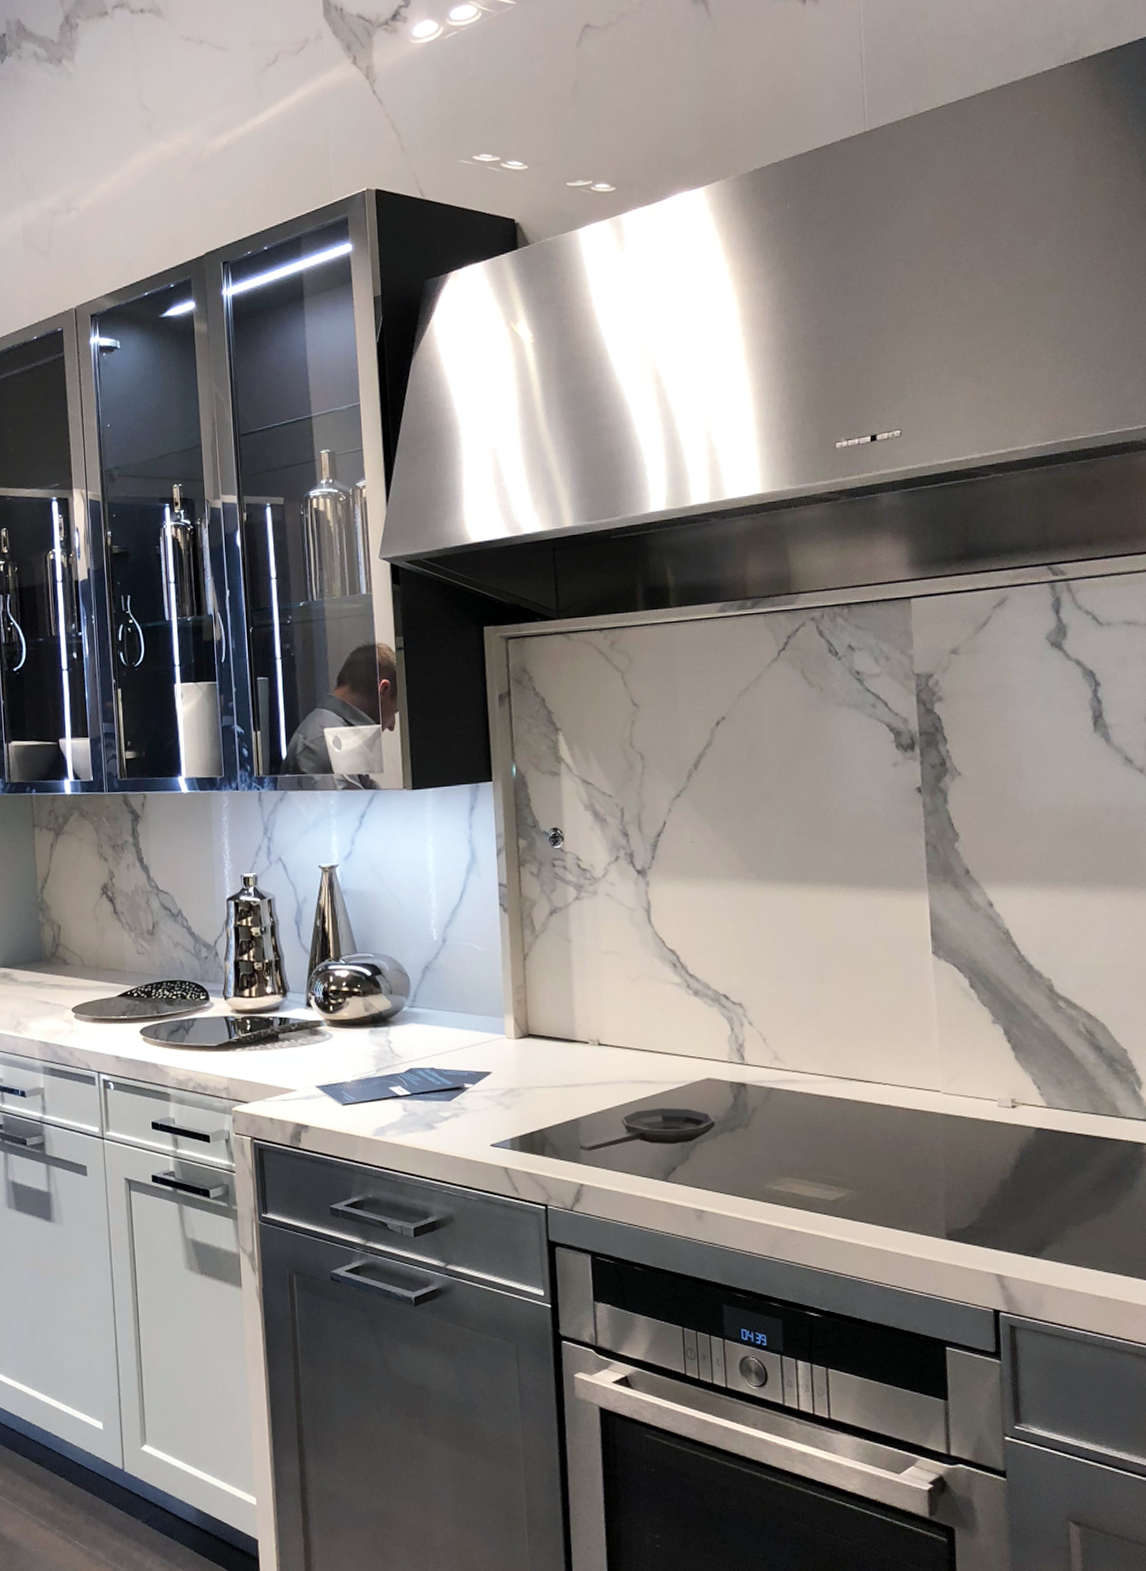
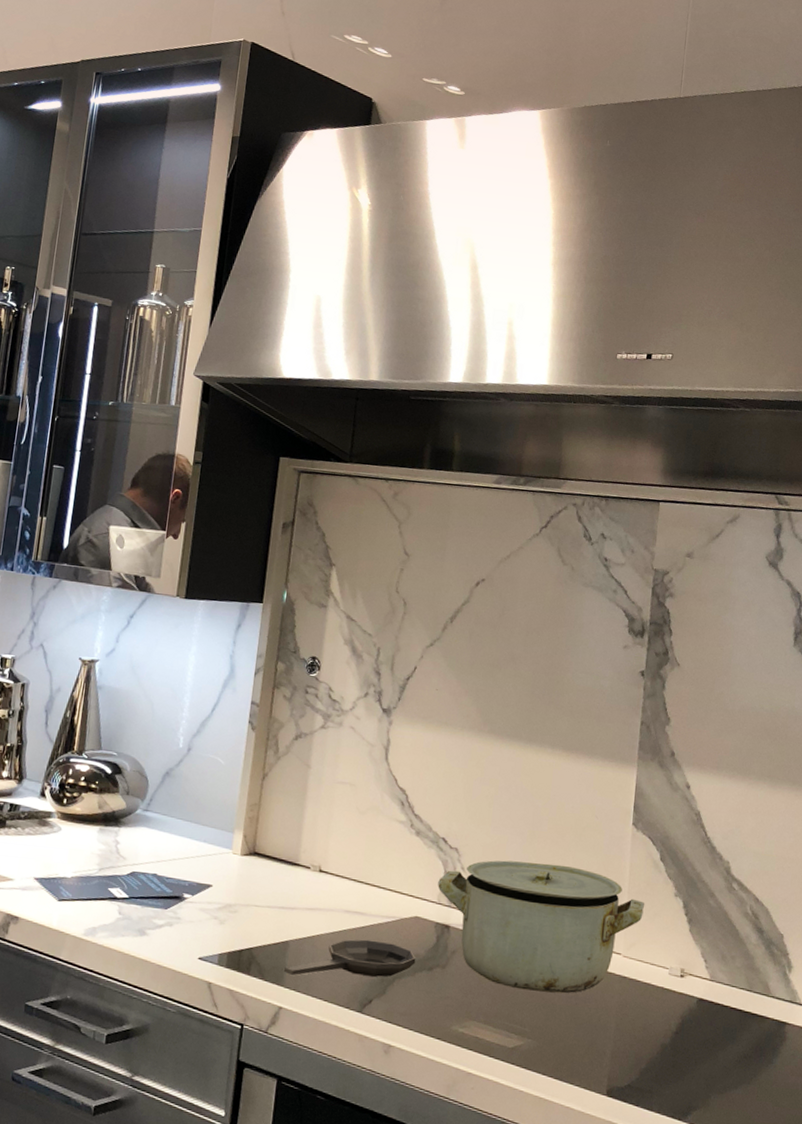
cooking pot: none [726,1006,960,1140] -> present [438,860,645,994]

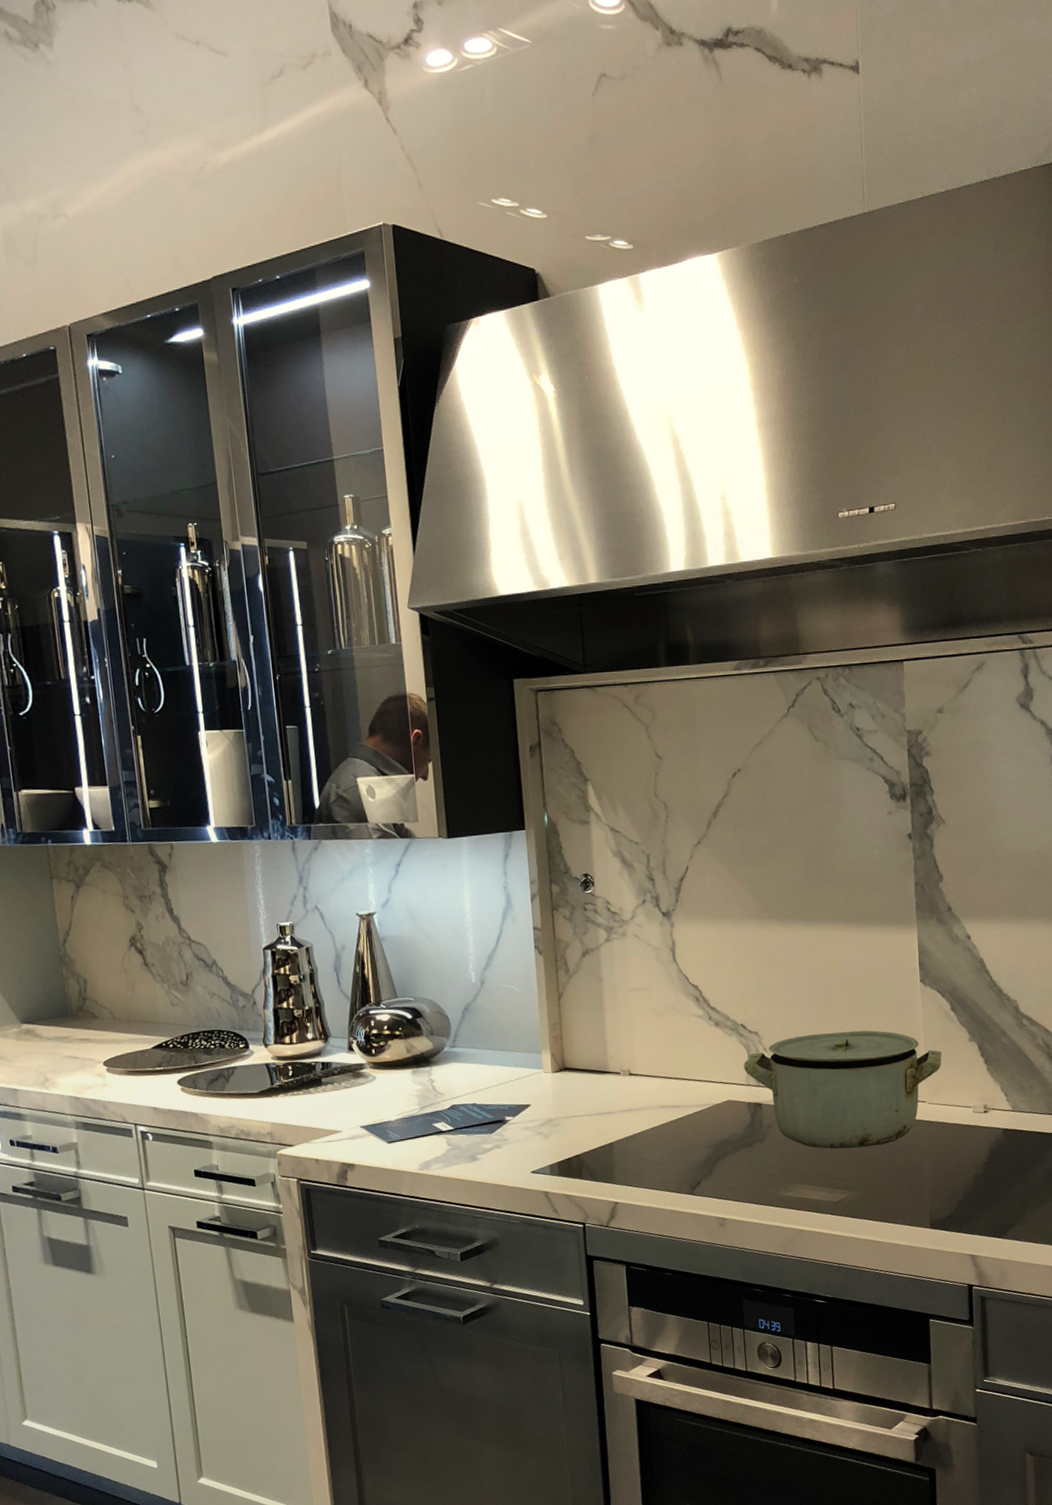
frying pan: present [283,939,416,977] -> none [612,1128,735,1172]

